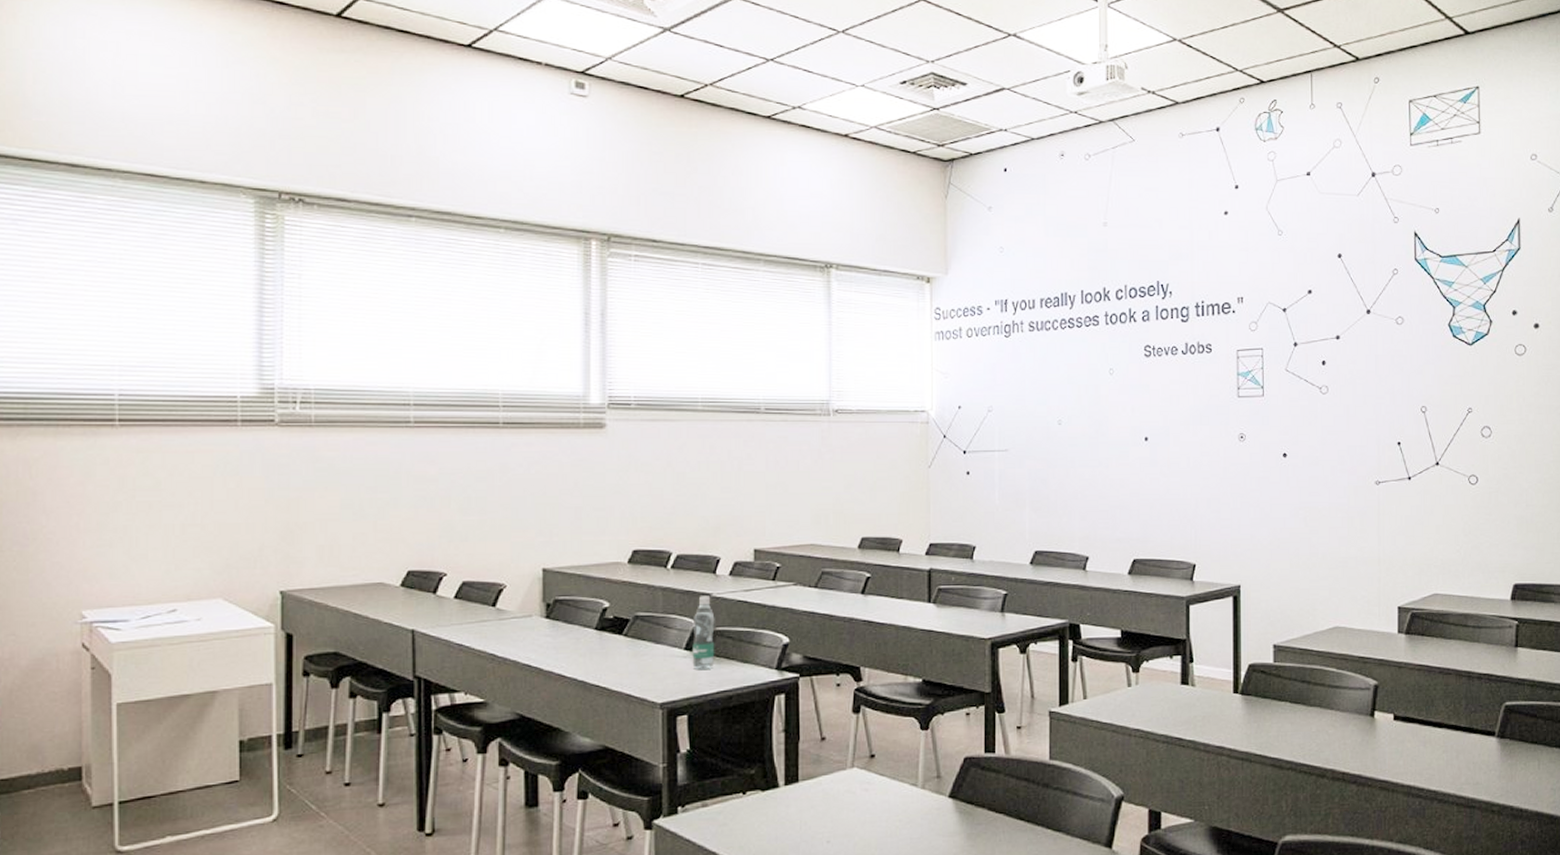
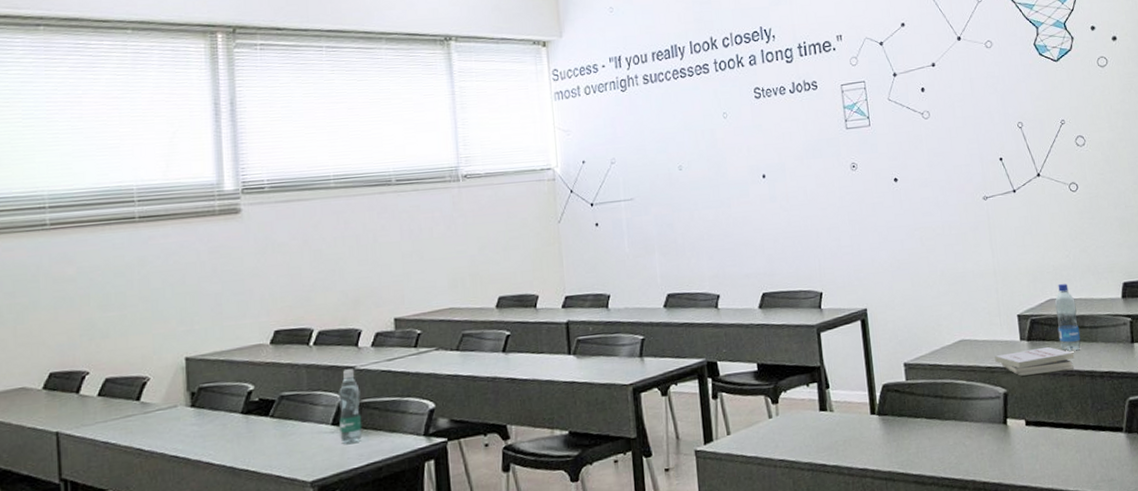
books: none [1369,642,1453,670] -> present [994,346,1075,376]
bottle: none [1439,578,1462,650] -> present [1055,283,1081,352]

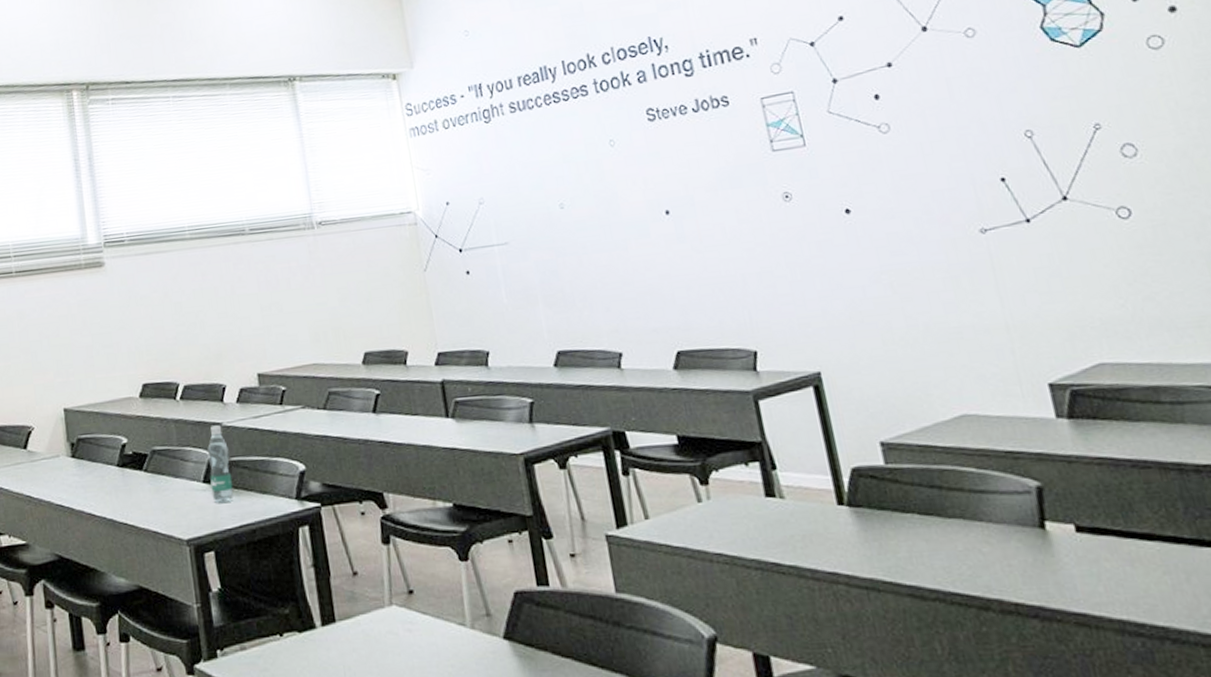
books: present [994,346,1075,376] -> none [1017,427,1149,465]
bottle: present [1055,283,1081,352] -> none [1107,342,1157,436]

